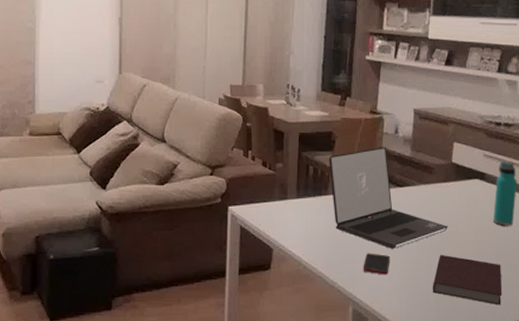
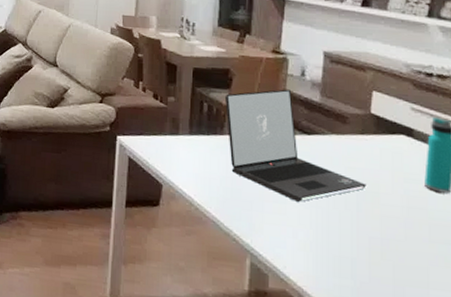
cell phone: present [363,253,390,275] -> none [262,202,295,230]
notebook: present [432,254,502,305] -> none [346,215,439,286]

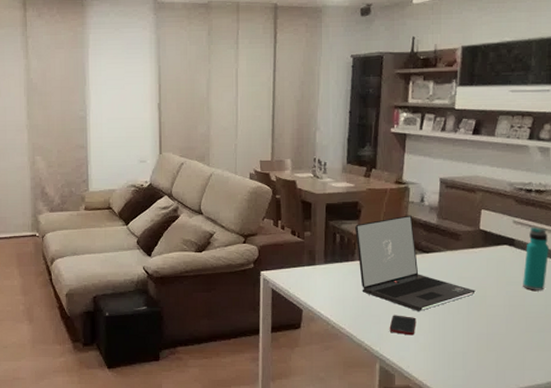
cell phone: none [262,202,295,230] -> present [389,315,417,336]

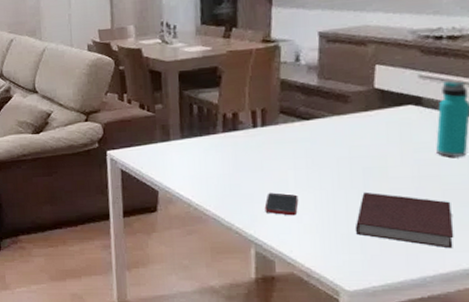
laptop: present [354,215,476,311] -> none [214,77,373,188]
notebook: none [459,317,532,367] -> present [355,192,454,249]

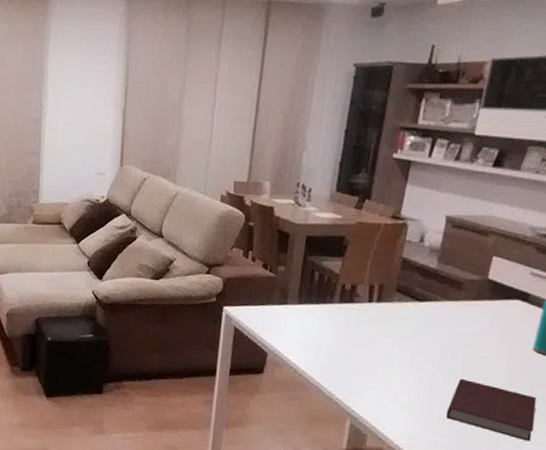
cell phone: present [264,192,299,216] -> none [366,368,400,393]

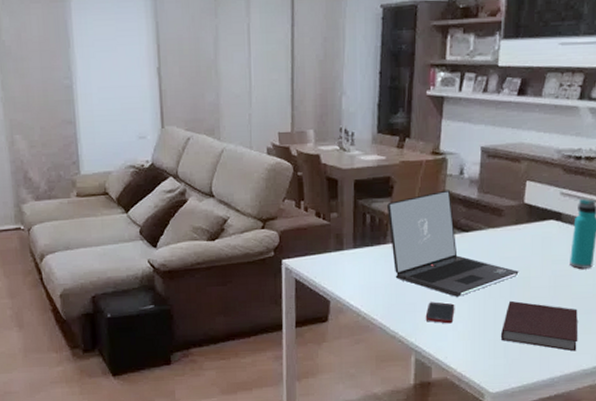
laptop: none [337,256,474,367] -> present [386,190,519,297]
cell phone: none [366,368,400,393] -> present [425,301,455,324]

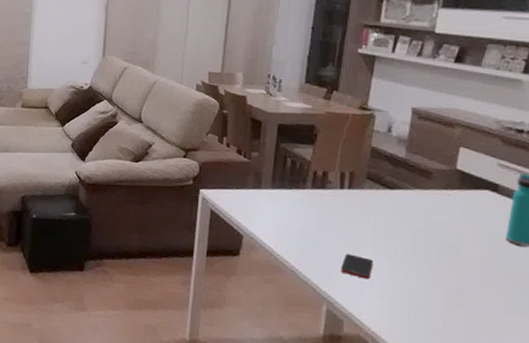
laptop: present [386,190,519,297] -> none [308,145,447,253]
notebook: present [500,300,578,352] -> none [422,266,513,334]

